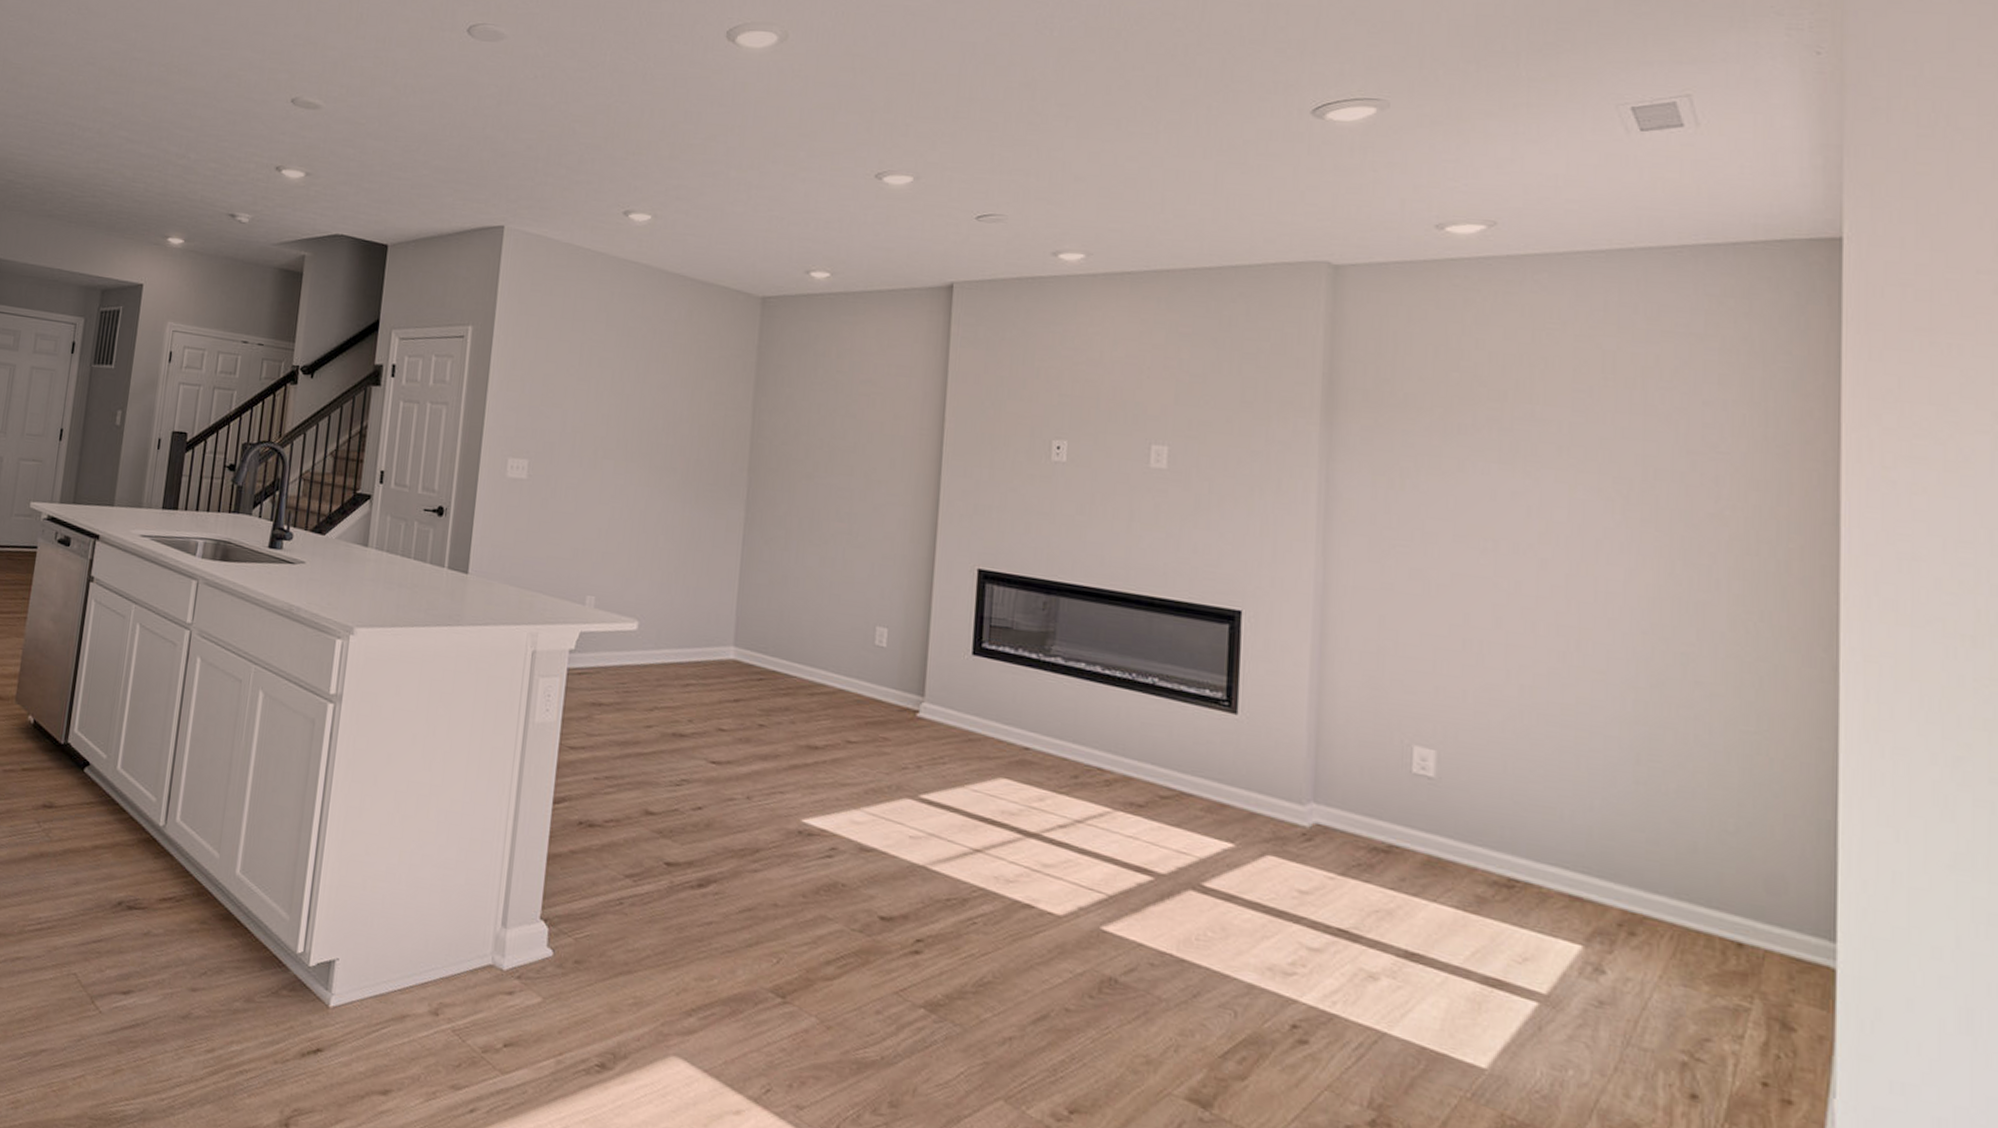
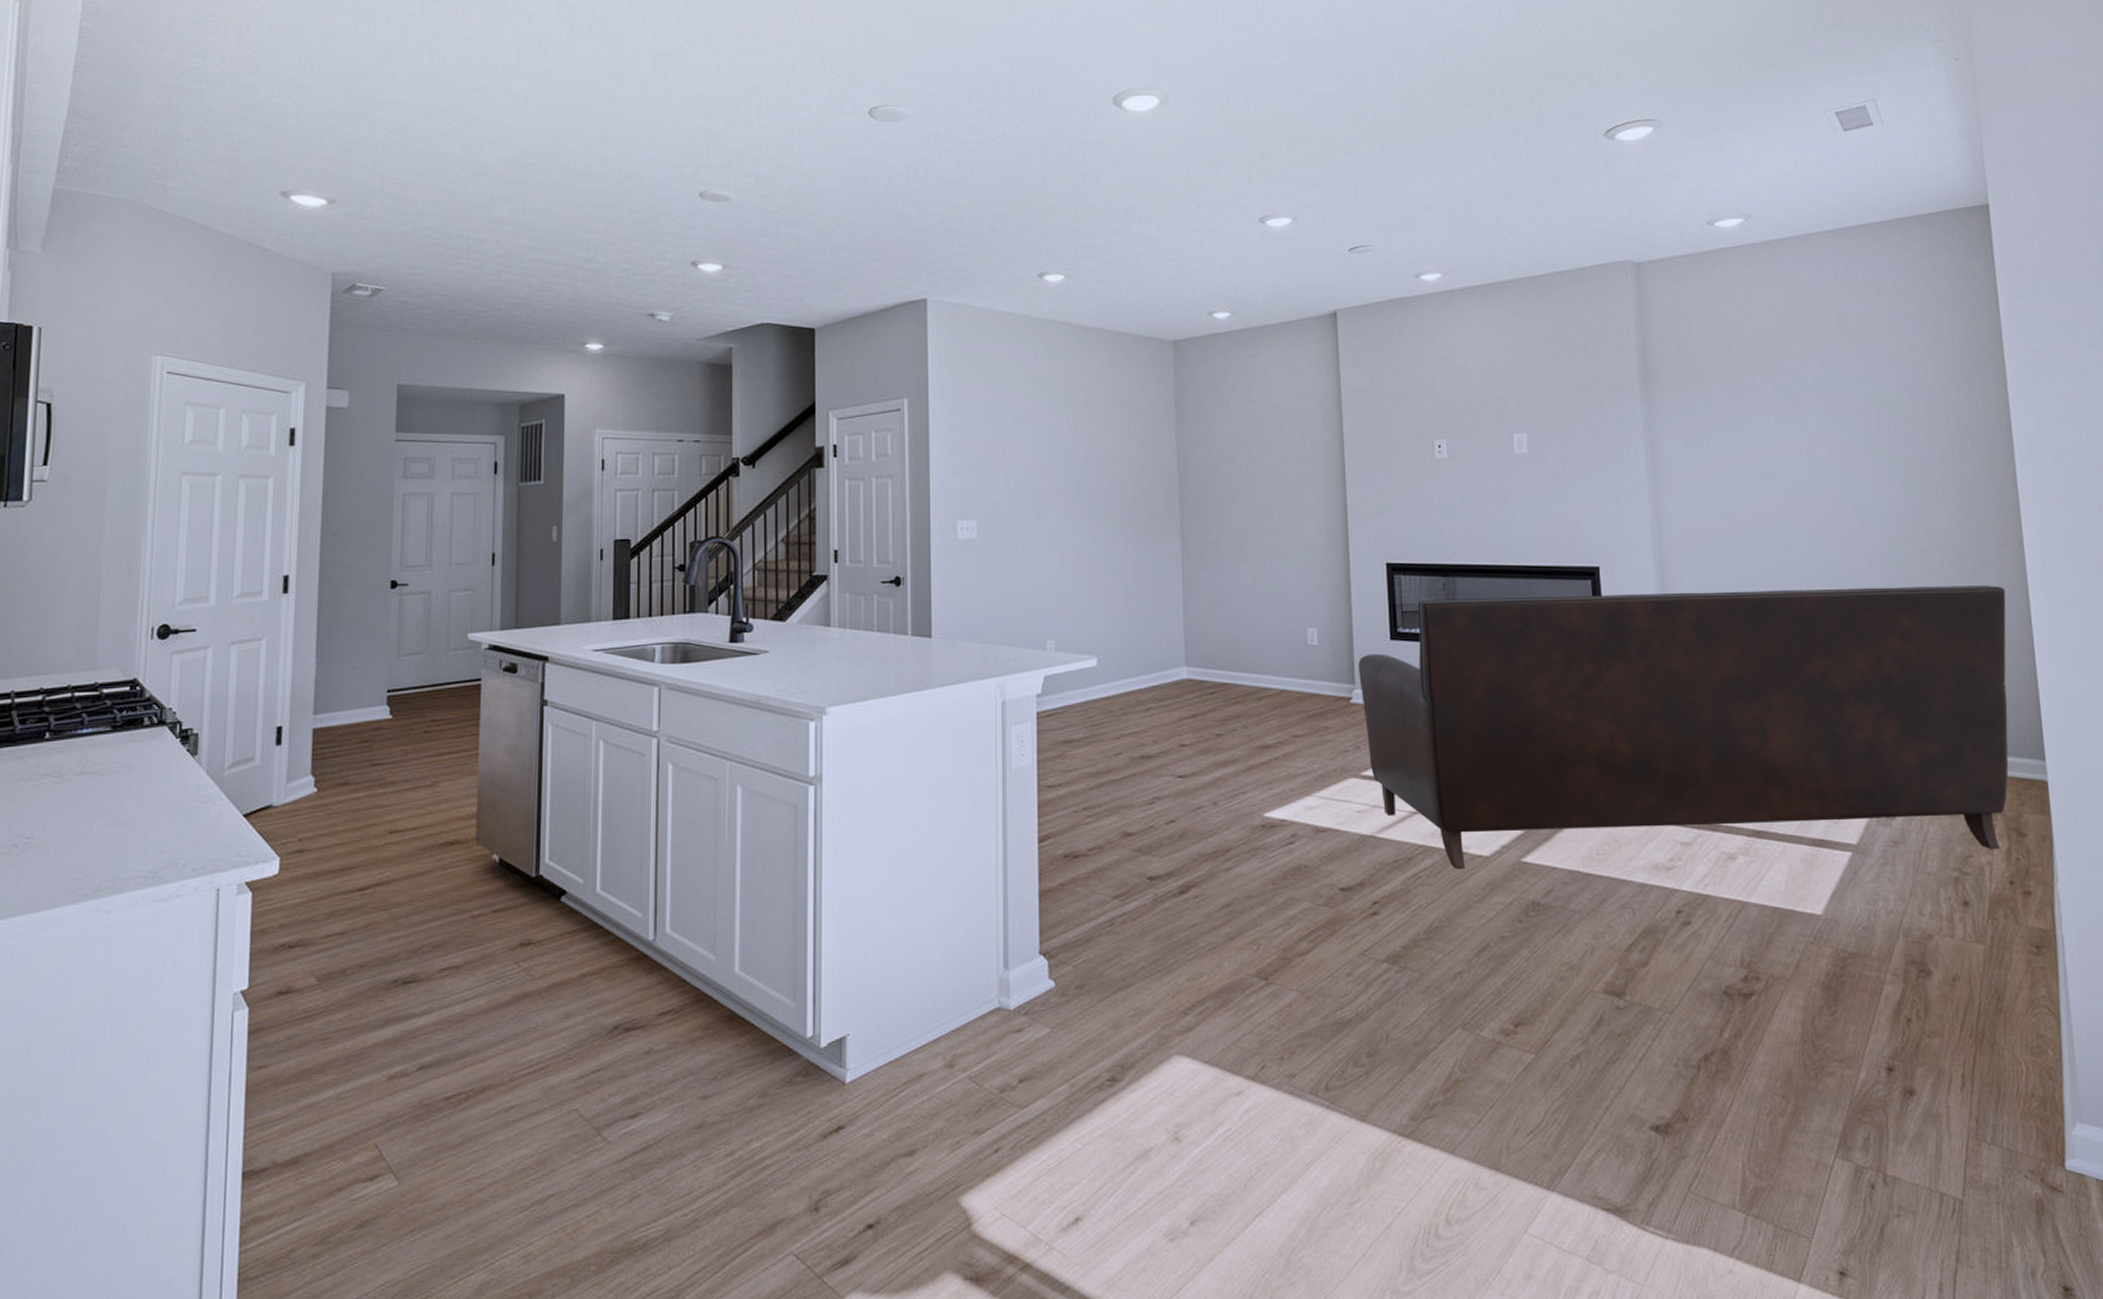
sofa: none [930,616,1804,1040] -> present [1358,585,2009,869]

